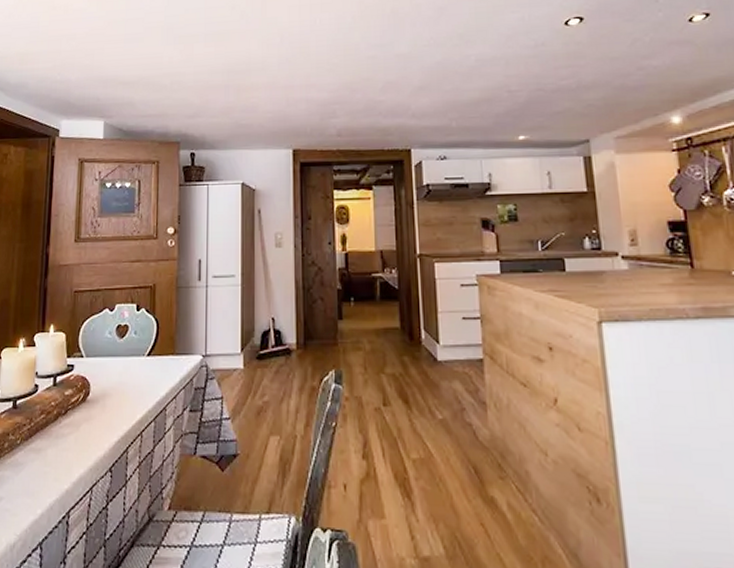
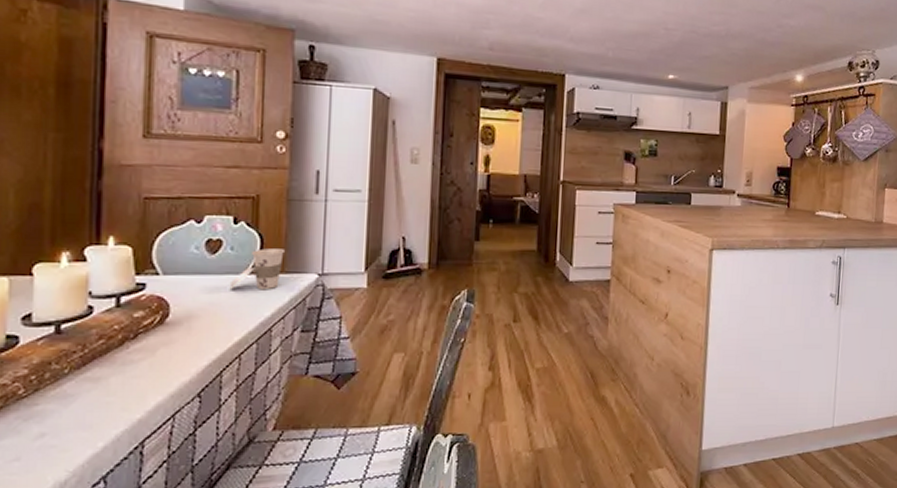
cup: none [133,332,176,371] -> present [229,248,286,290]

